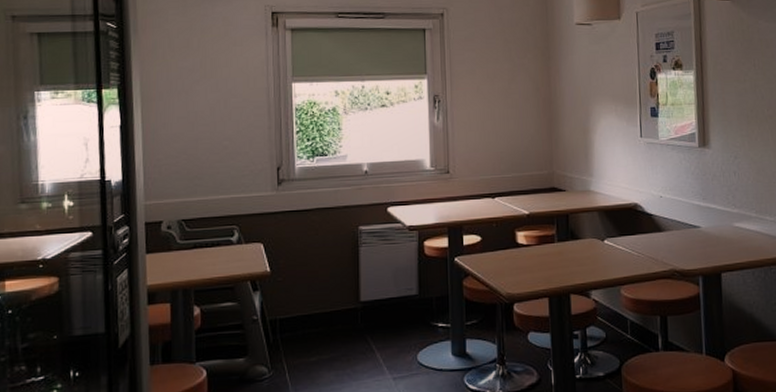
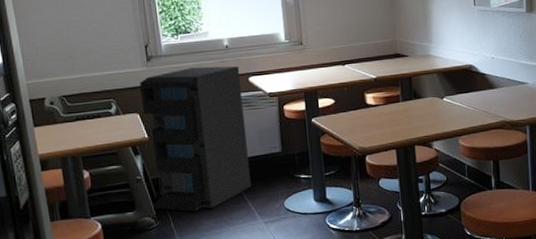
storage cabinet: none [265,193,382,362] -> present [140,66,252,212]

